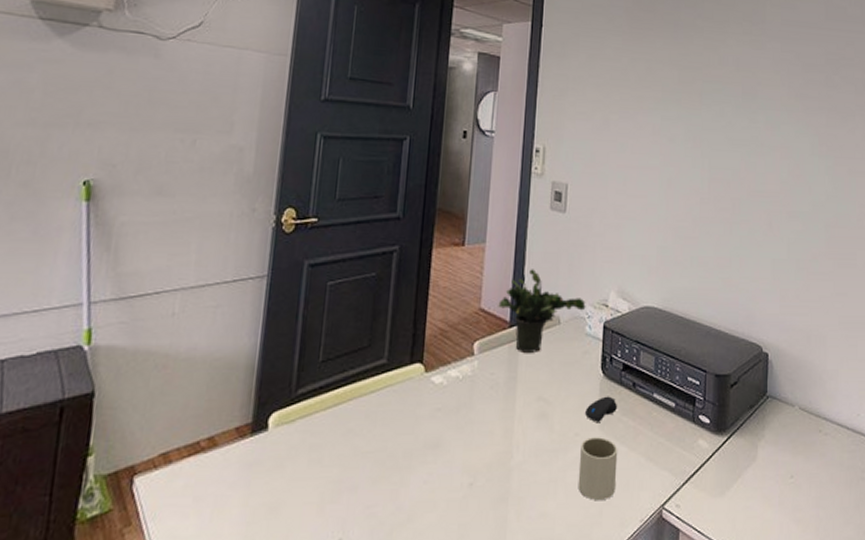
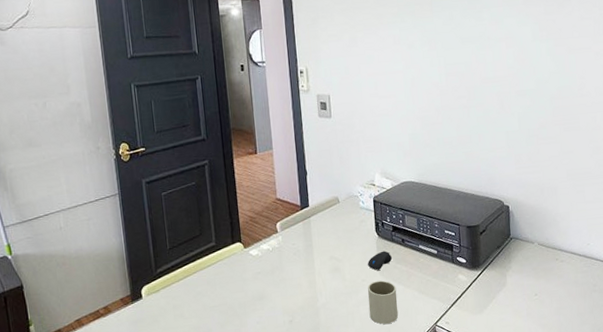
potted plant: present [498,269,586,352] -> none [290,164,358,227]

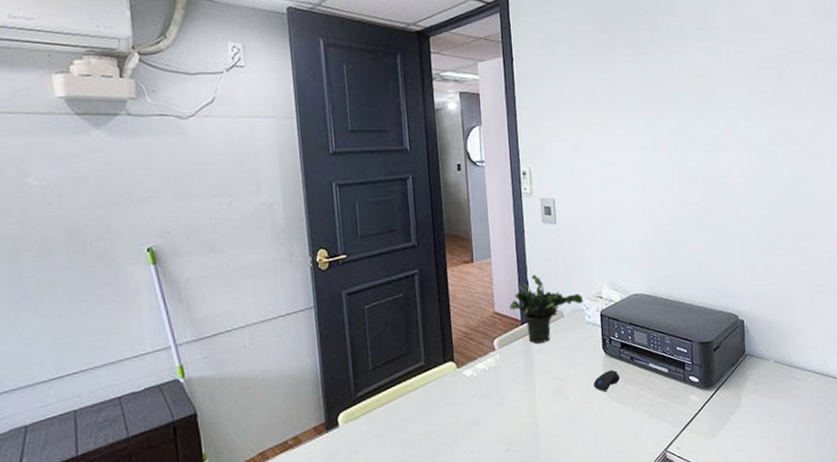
potted plant: none [290,164,358,227] -> present [509,274,584,344]
mug: present [368,280,398,325] -> none [593,402,626,451]

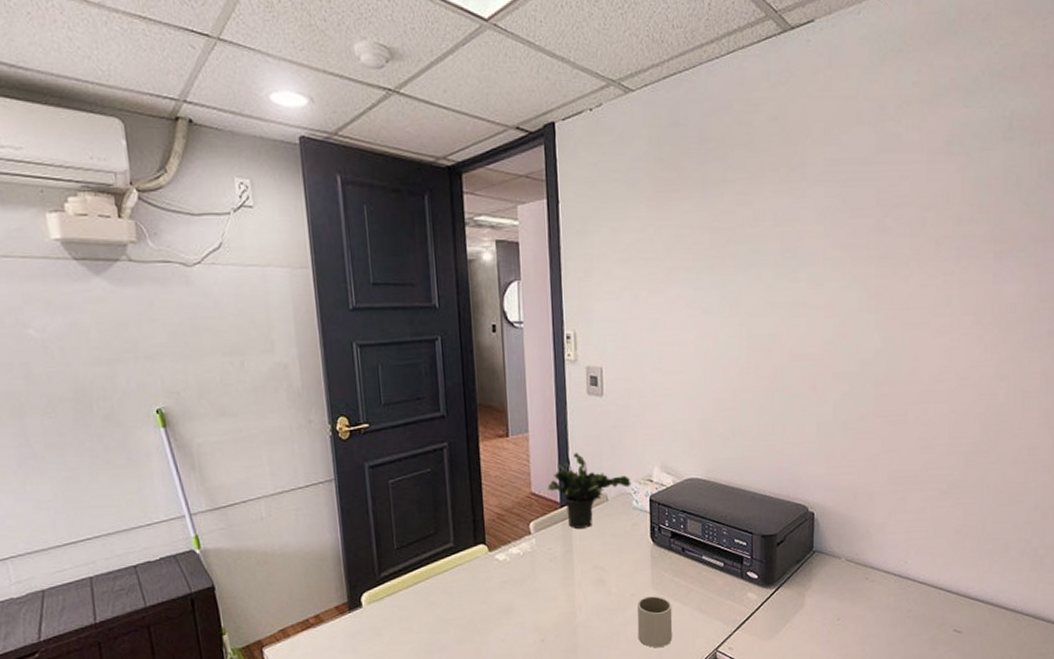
mug: none [593,402,626,451] -> present [637,596,673,648]
computer mouse: present [594,370,621,391] -> none [639,561,669,584]

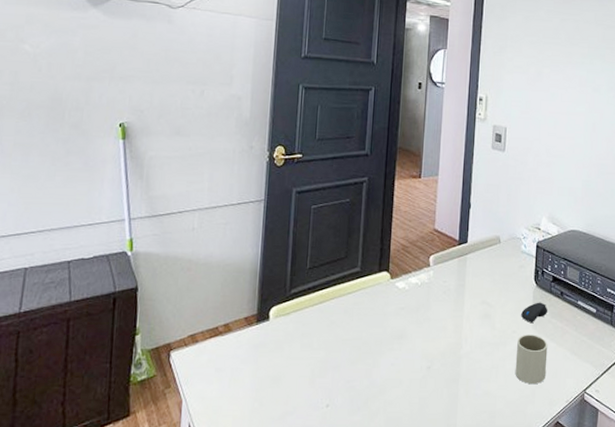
potted plant: present [547,453,631,529] -> none [449,198,522,266]
computer mouse: none [639,561,669,584] -> present [521,302,548,322]

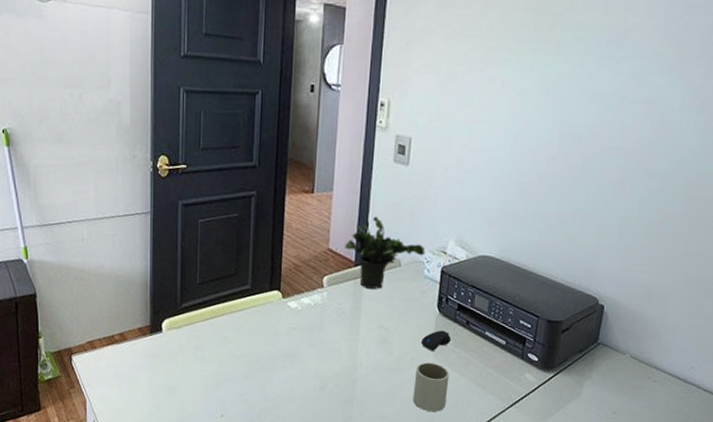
potted plant: none [449,198,522,266] -> present [344,216,426,289]

